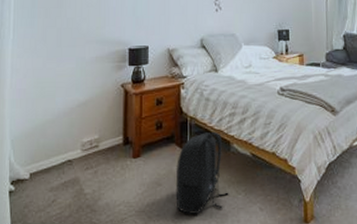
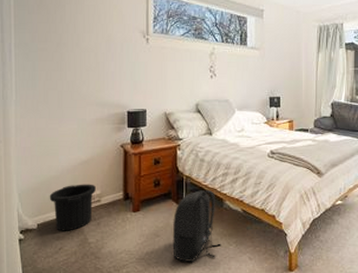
trash can: none [43,127,94,181] -> present [49,184,96,231]

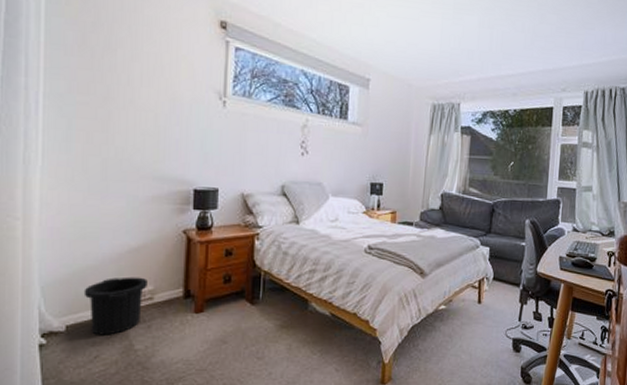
backpack: present [172,189,221,262] -> none [243,288,303,373]

